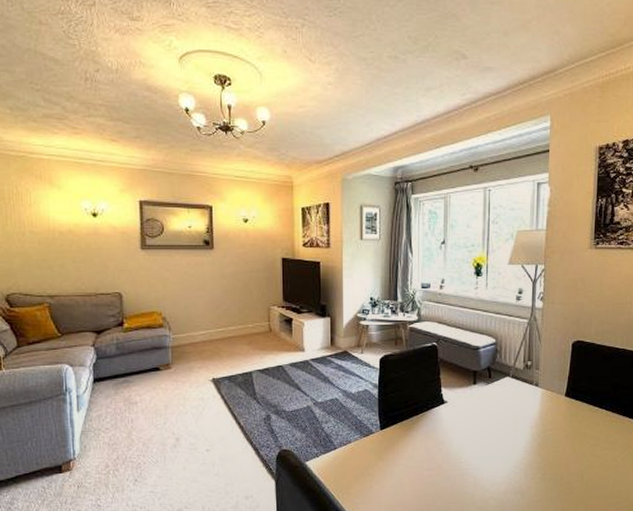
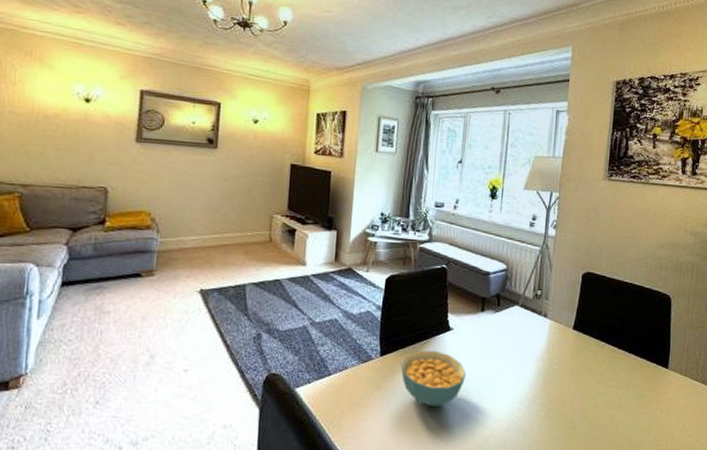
cereal bowl: none [400,422,463,473] -> present [400,350,467,406]

